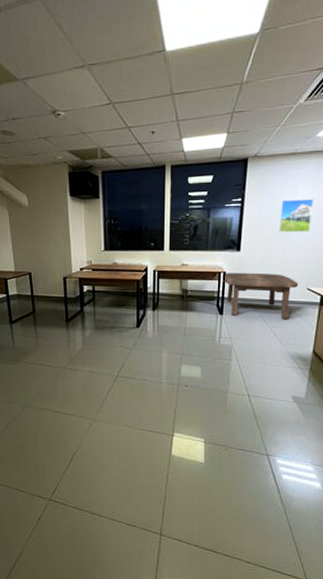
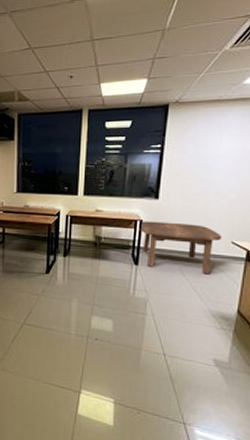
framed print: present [278,198,314,233] -> none [201,147,239,182]

